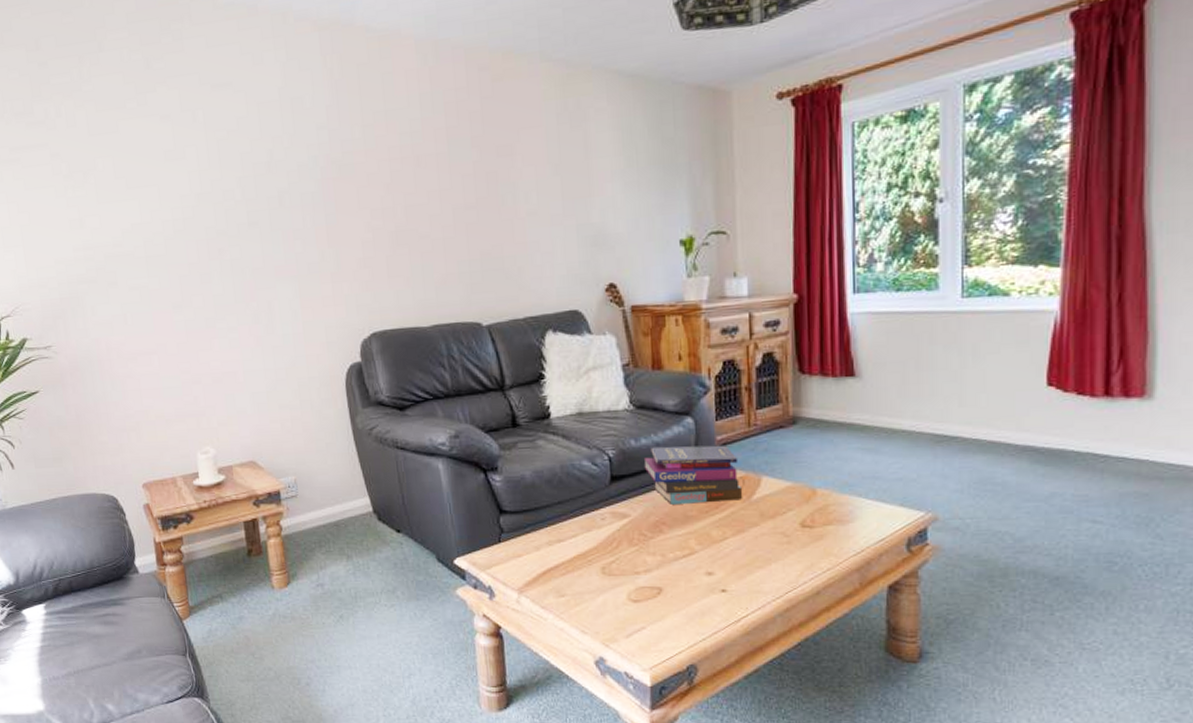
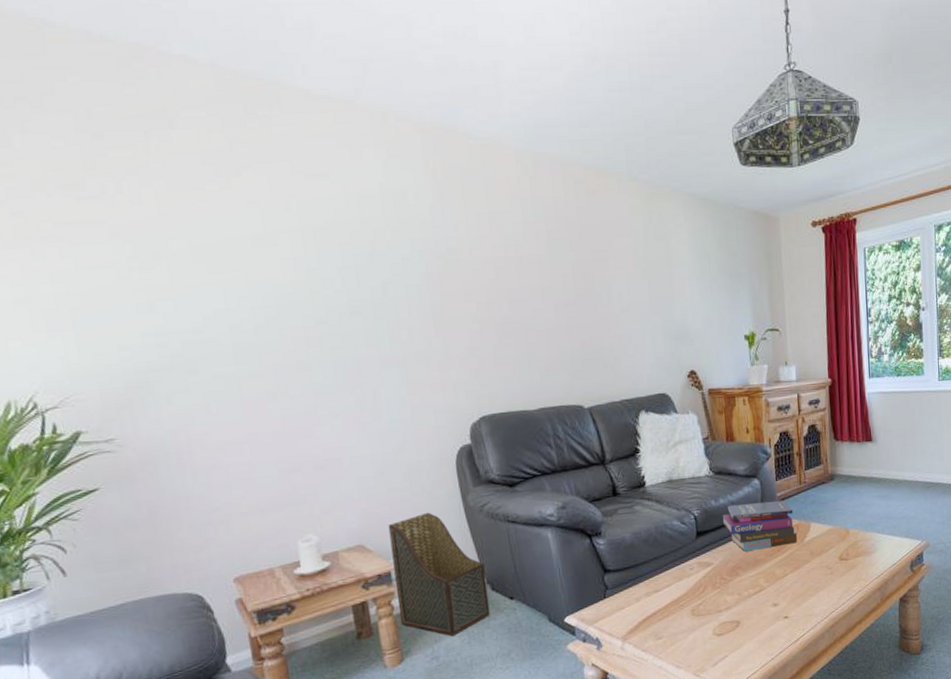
magazine rack: none [278,432,376,565] -> present [388,512,491,637]

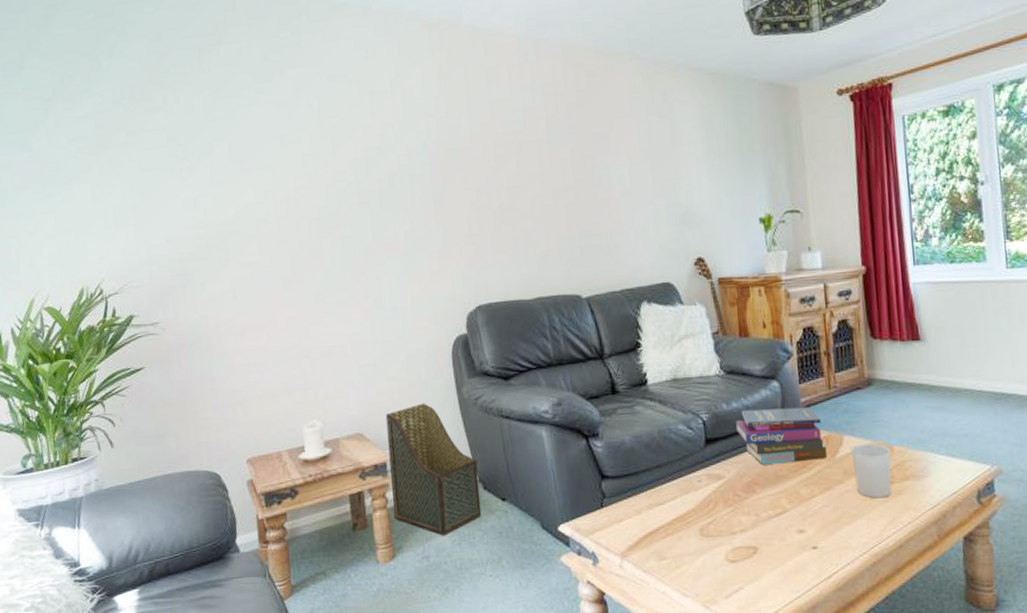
candle holder: none [816,528,848,573] -> present [851,443,892,499]

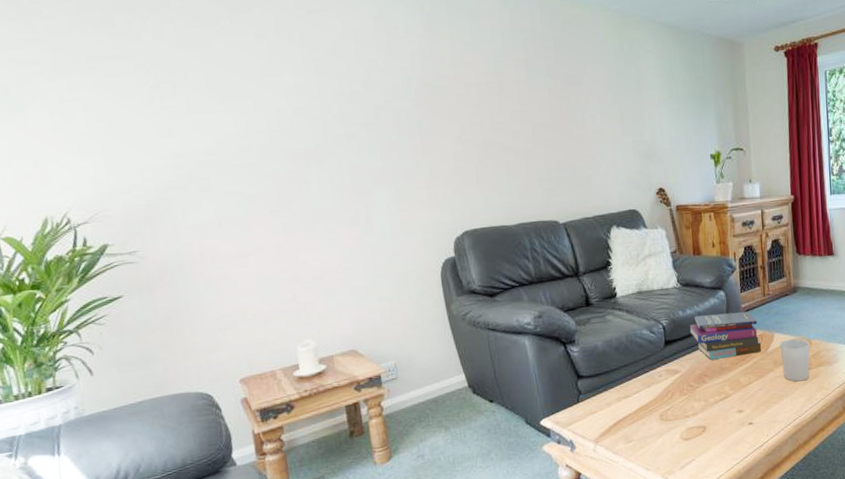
magazine rack: present [385,403,482,536] -> none [378,320,472,437]

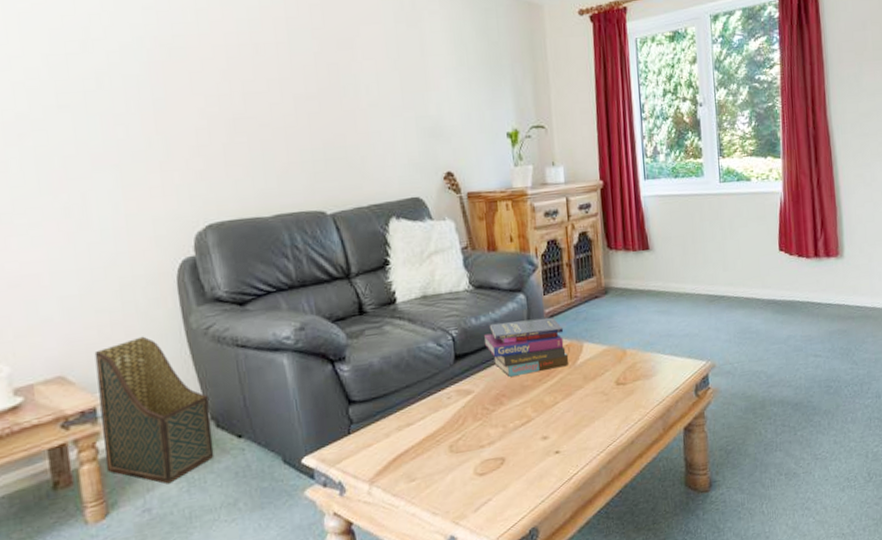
magazine rack: none [378,320,472,437] -> present [94,336,214,484]
candle holder: present [779,338,810,382] -> none [589,348,625,400]

